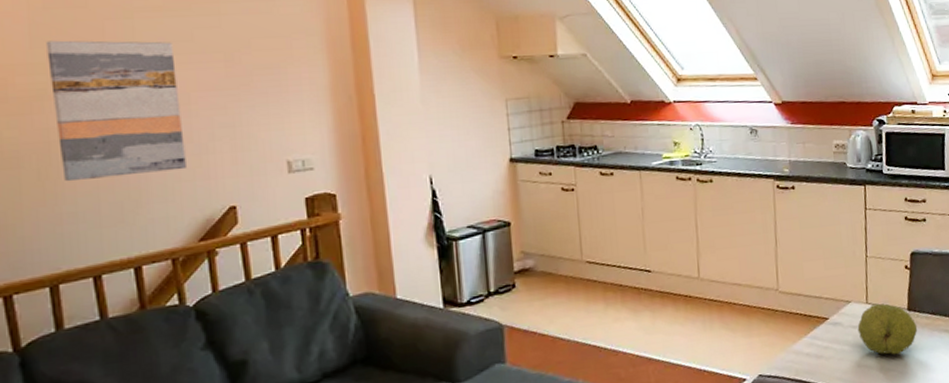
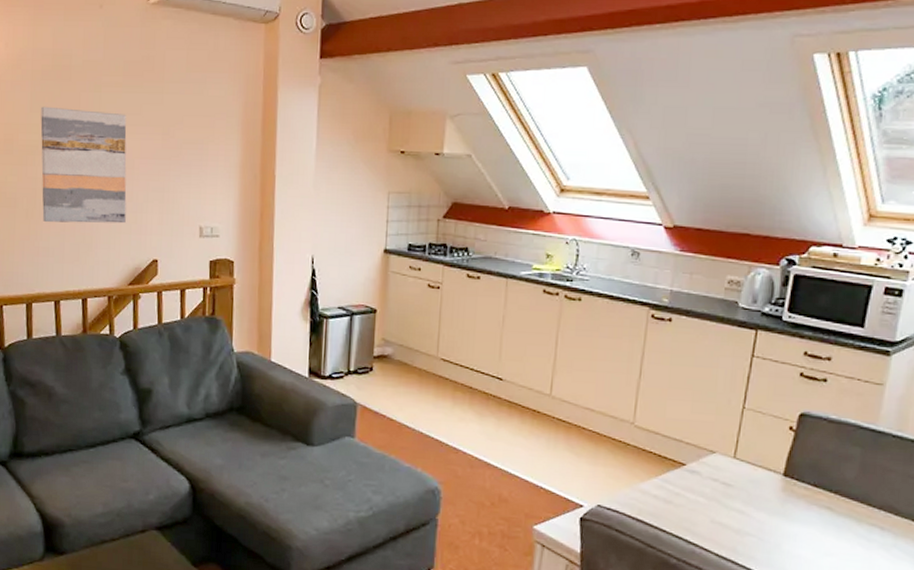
fruit: present [857,303,918,355] -> none [718,460,792,521]

